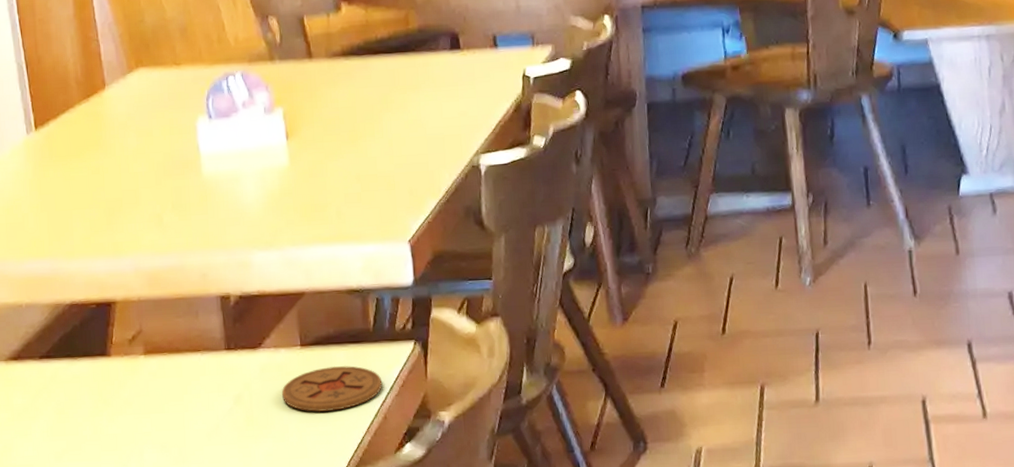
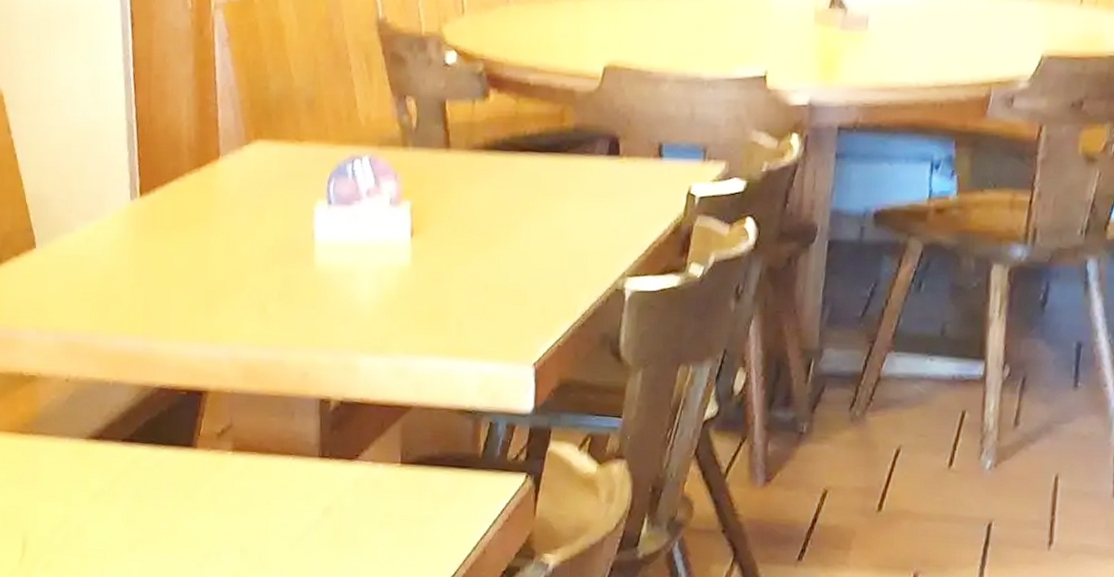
coaster: present [281,365,383,413] -> none [374,489,486,538]

